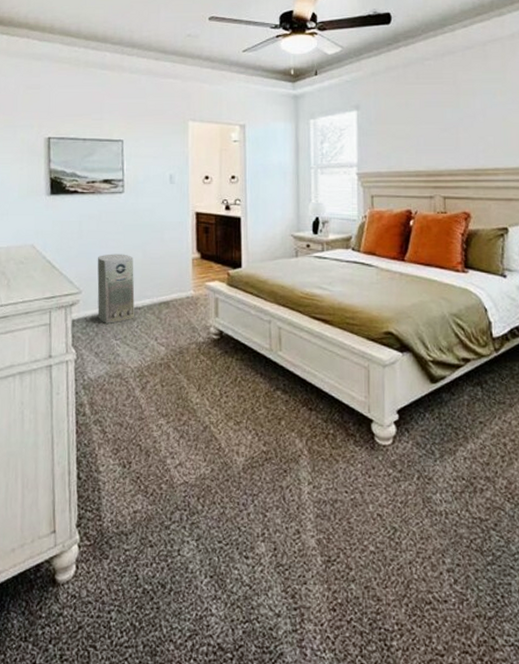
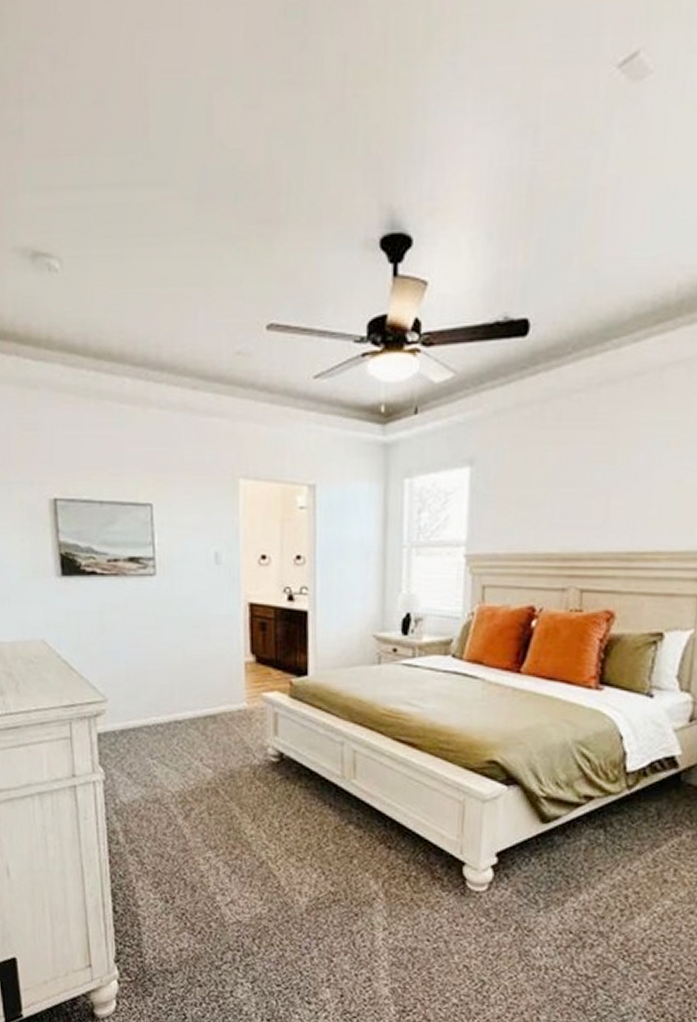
air purifier: present [97,254,135,324] -> none [125,653,173,740]

